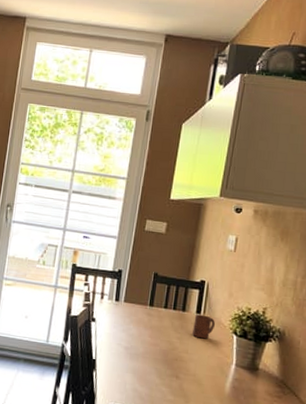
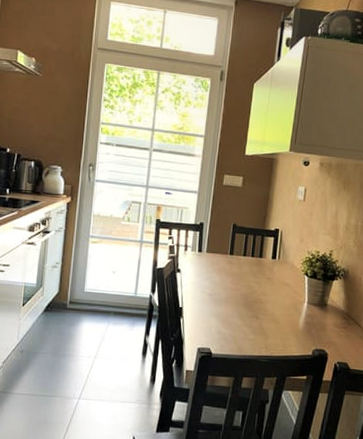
cup: present [192,314,216,339] -> none [269,259,290,282]

